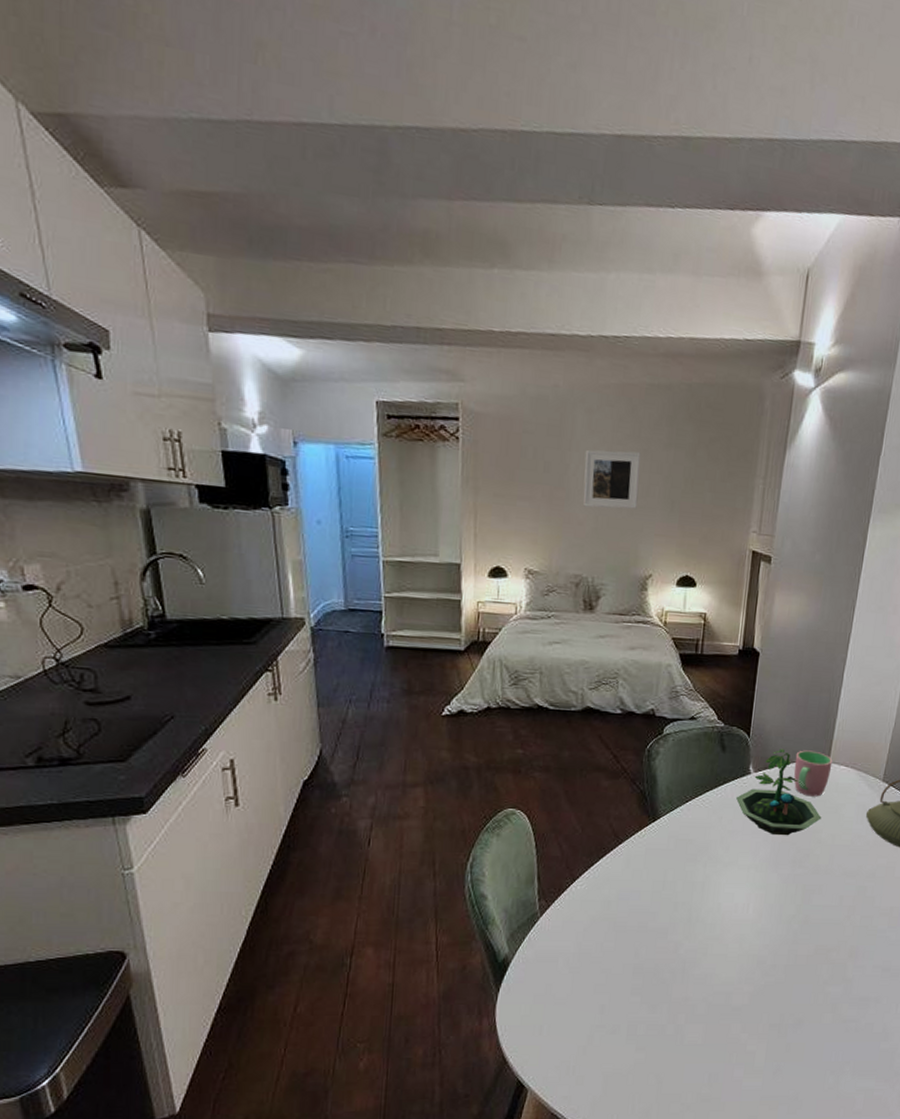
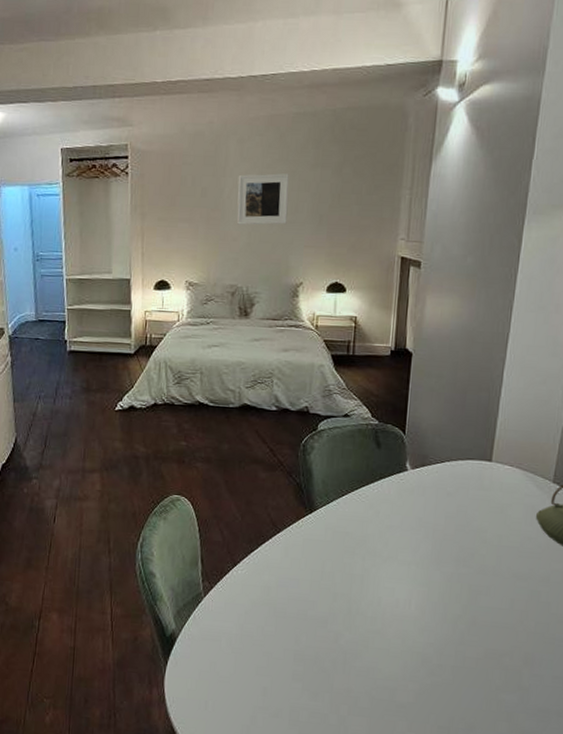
terrarium: present [736,748,822,836] -> none [393,446,486,534]
cup: present [793,750,833,797] -> none [453,448,496,496]

